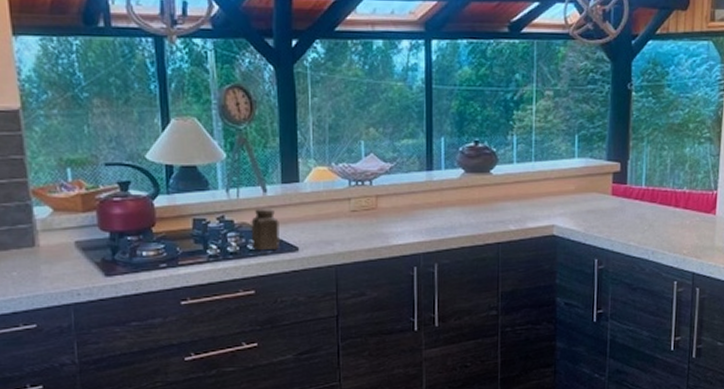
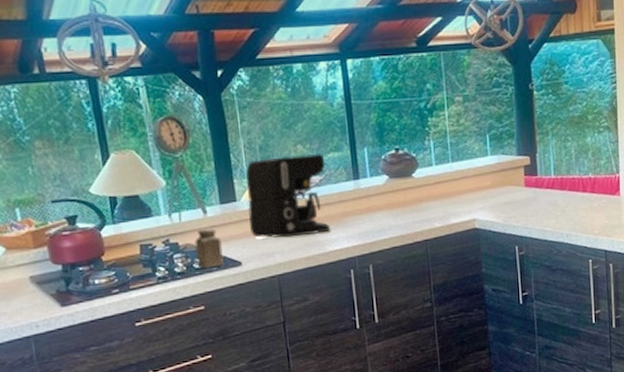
coffee maker: none [311,138,398,226] -> present [246,153,331,239]

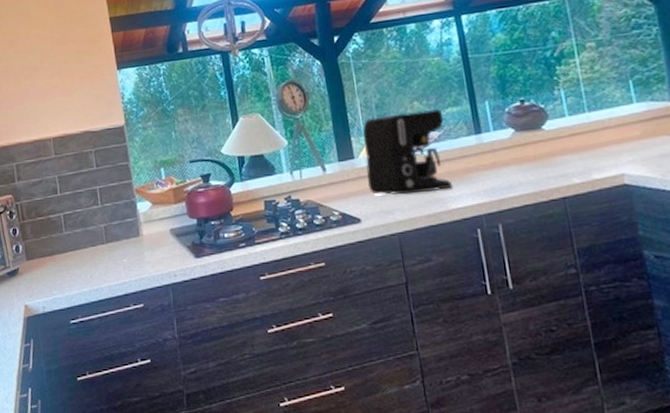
salt shaker: present [194,228,224,268] -> none [314,185,343,224]

